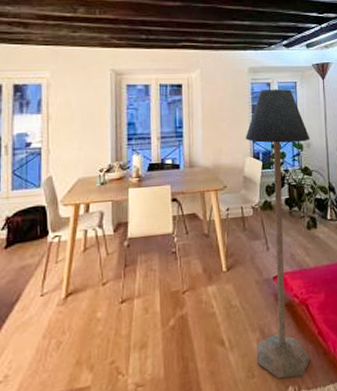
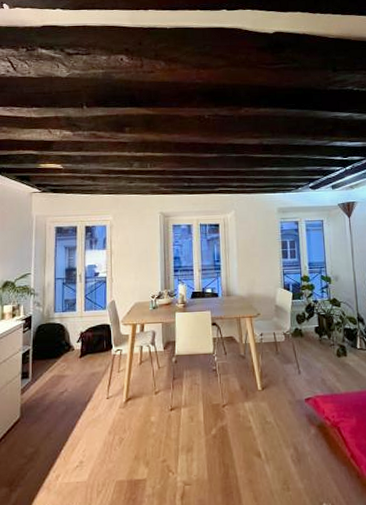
floor lamp: present [245,88,310,379] -> none [276,226,344,496]

